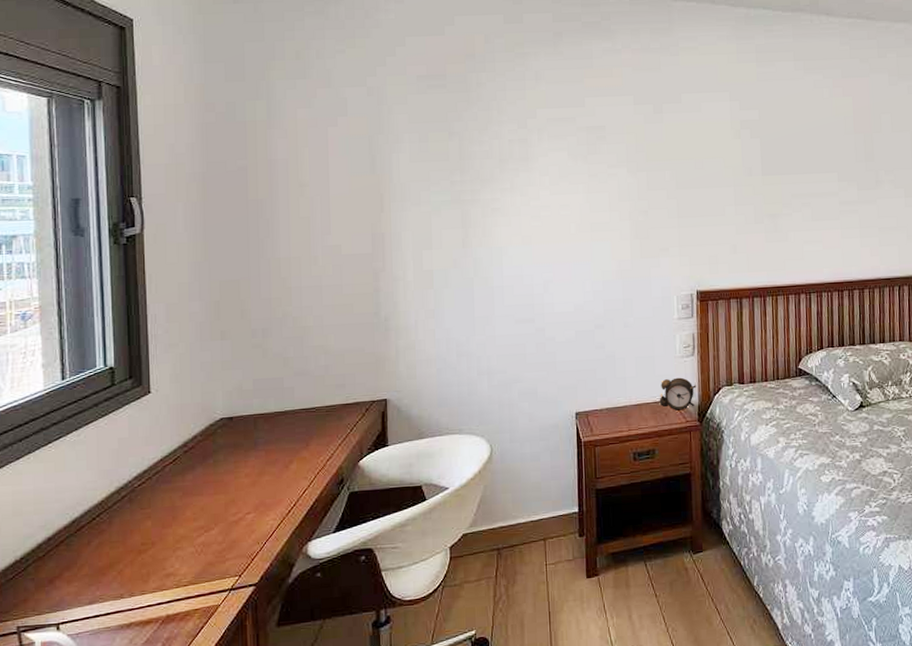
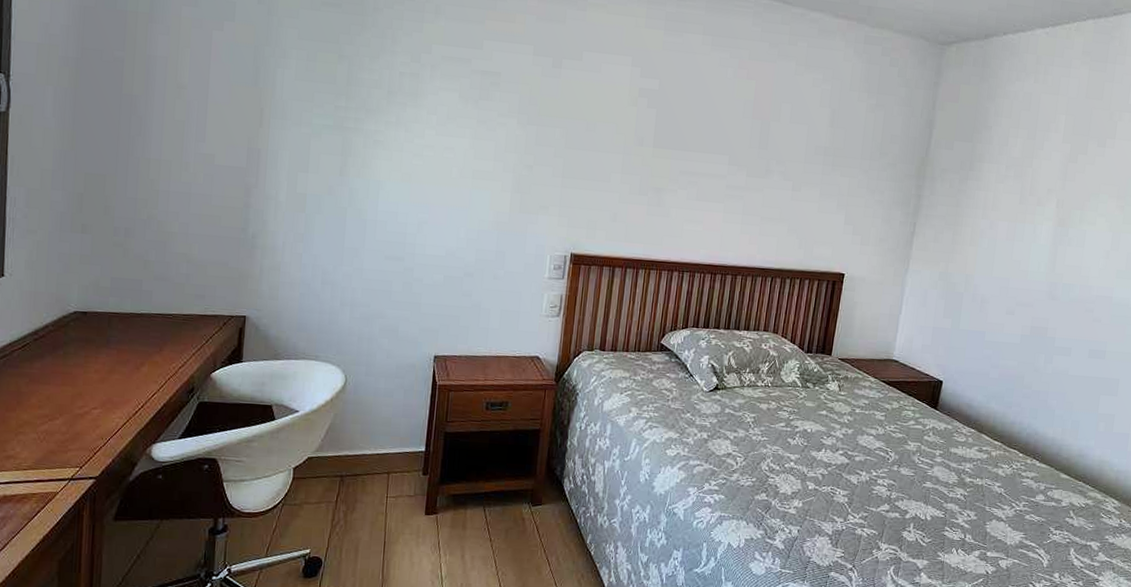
alarm clock: present [659,377,696,411] -> none [518,335,557,368]

